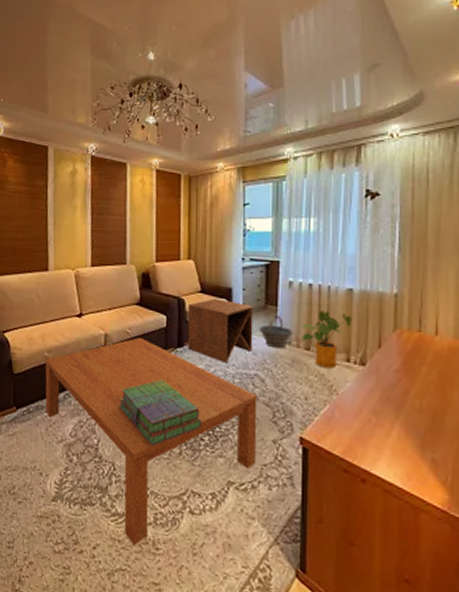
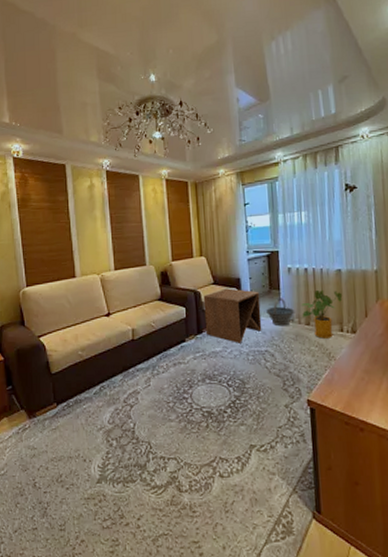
coffee table: present [44,337,257,547] -> none [79,329,273,513]
stack of books: present [119,378,202,447] -> none [149,363,224,424]

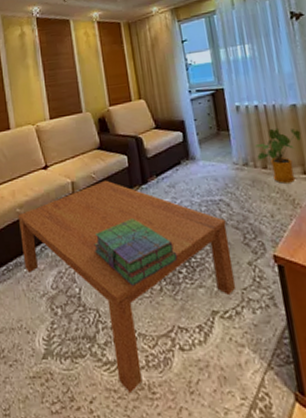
coffee table: none [79,329,273,513] -> present [17,180,237,394]
stack of books: none [149,363,224,424] -> present [94,217,178,287]
side table: present [203,288,262,343] -> none [145,132,214,193]
bucket: present [266,298,295,327] -> none [216,139,249,172]

